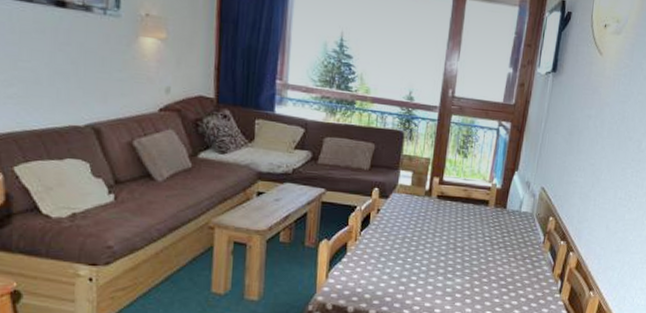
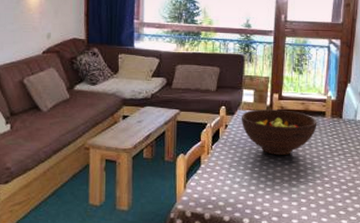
fruit bowl: none [395,193,480,246] -> present [241,109,317,155]

